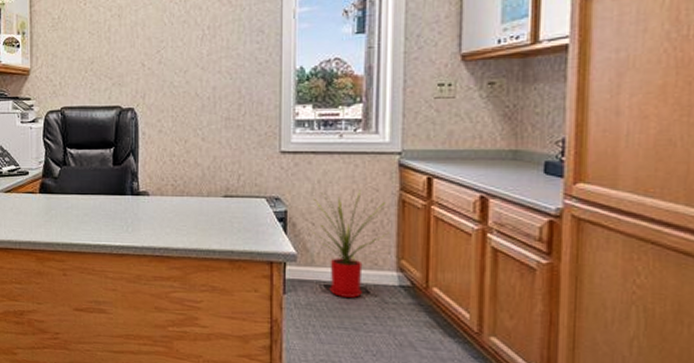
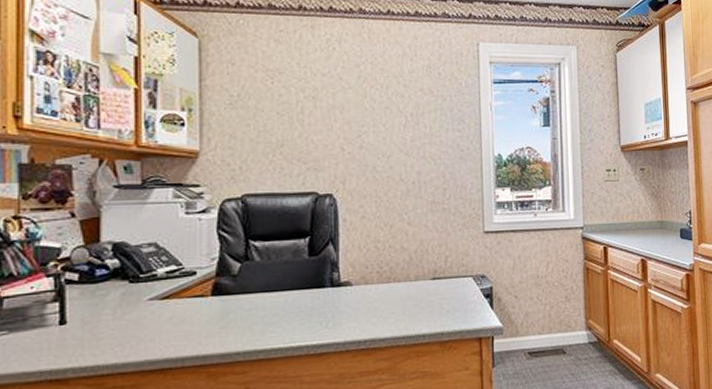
house plant: present [308,190,389,298] -> none [512,262,578,361]

